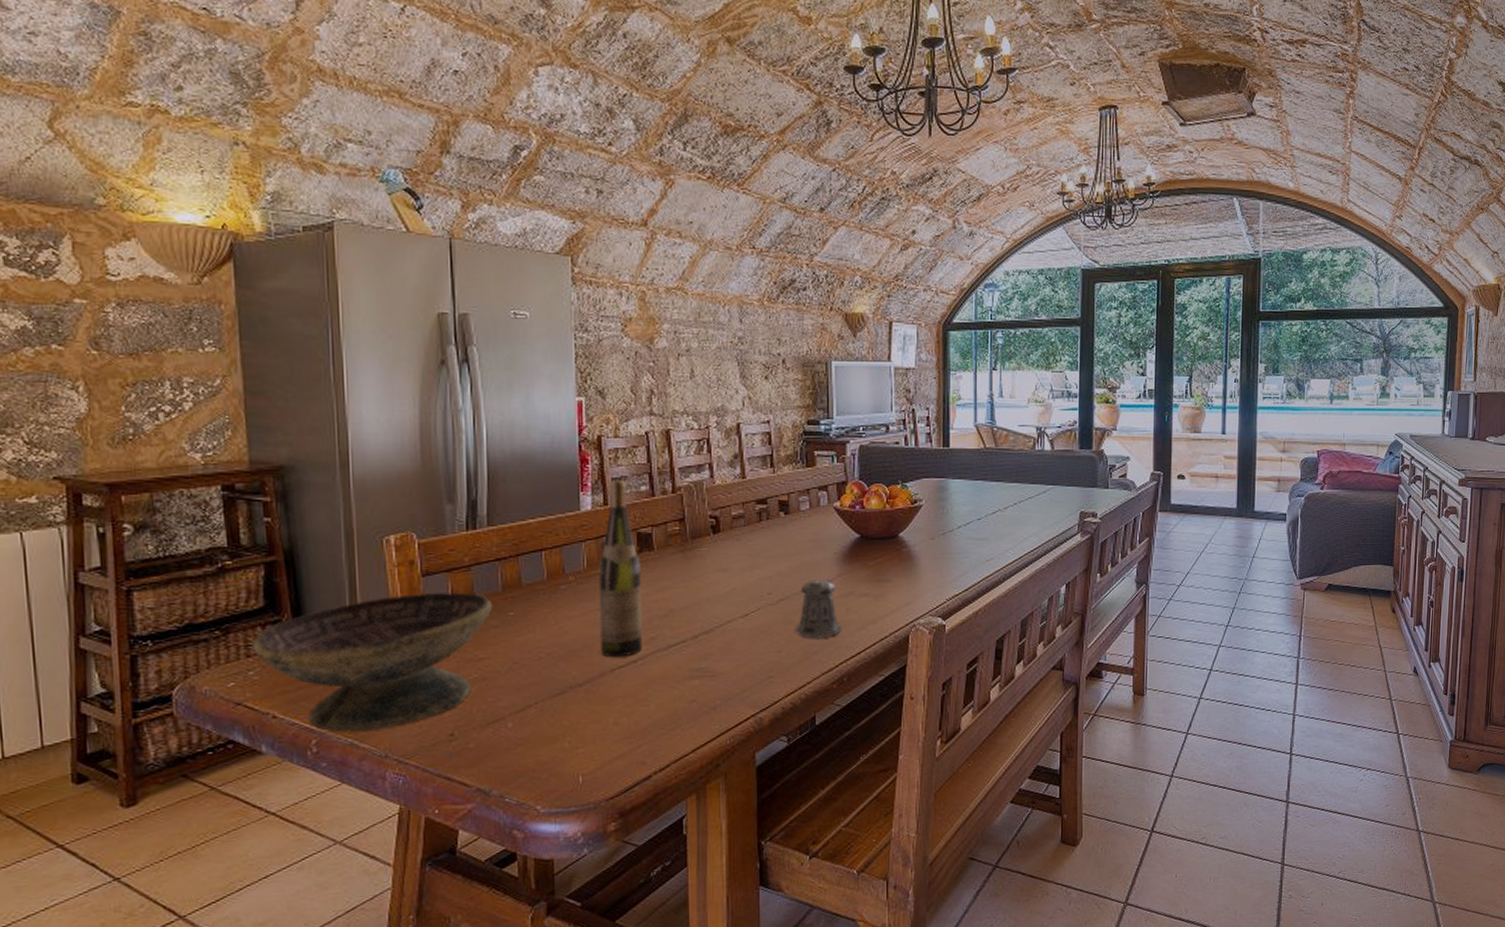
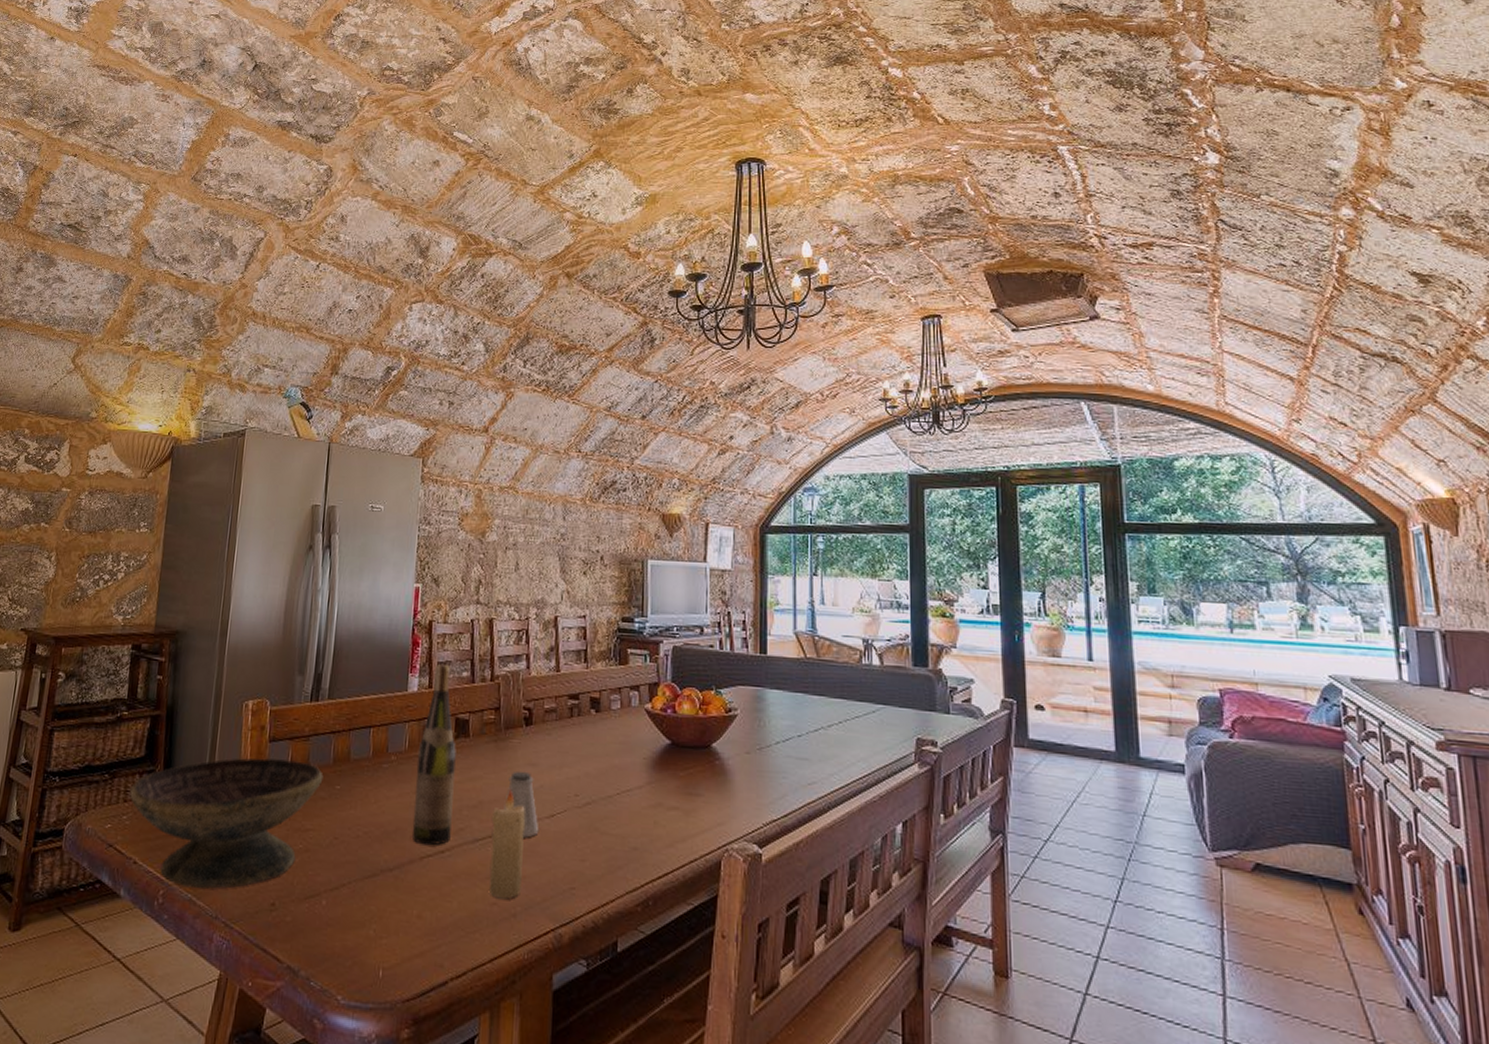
candle: none [683,595,720,696] -> present [489,789,526,899]
saltshaker: none [696,577,734,638] -> present [504,771,539,838]
pepper shaker: present [794,576,841,639] -> none [599,783,648,852]

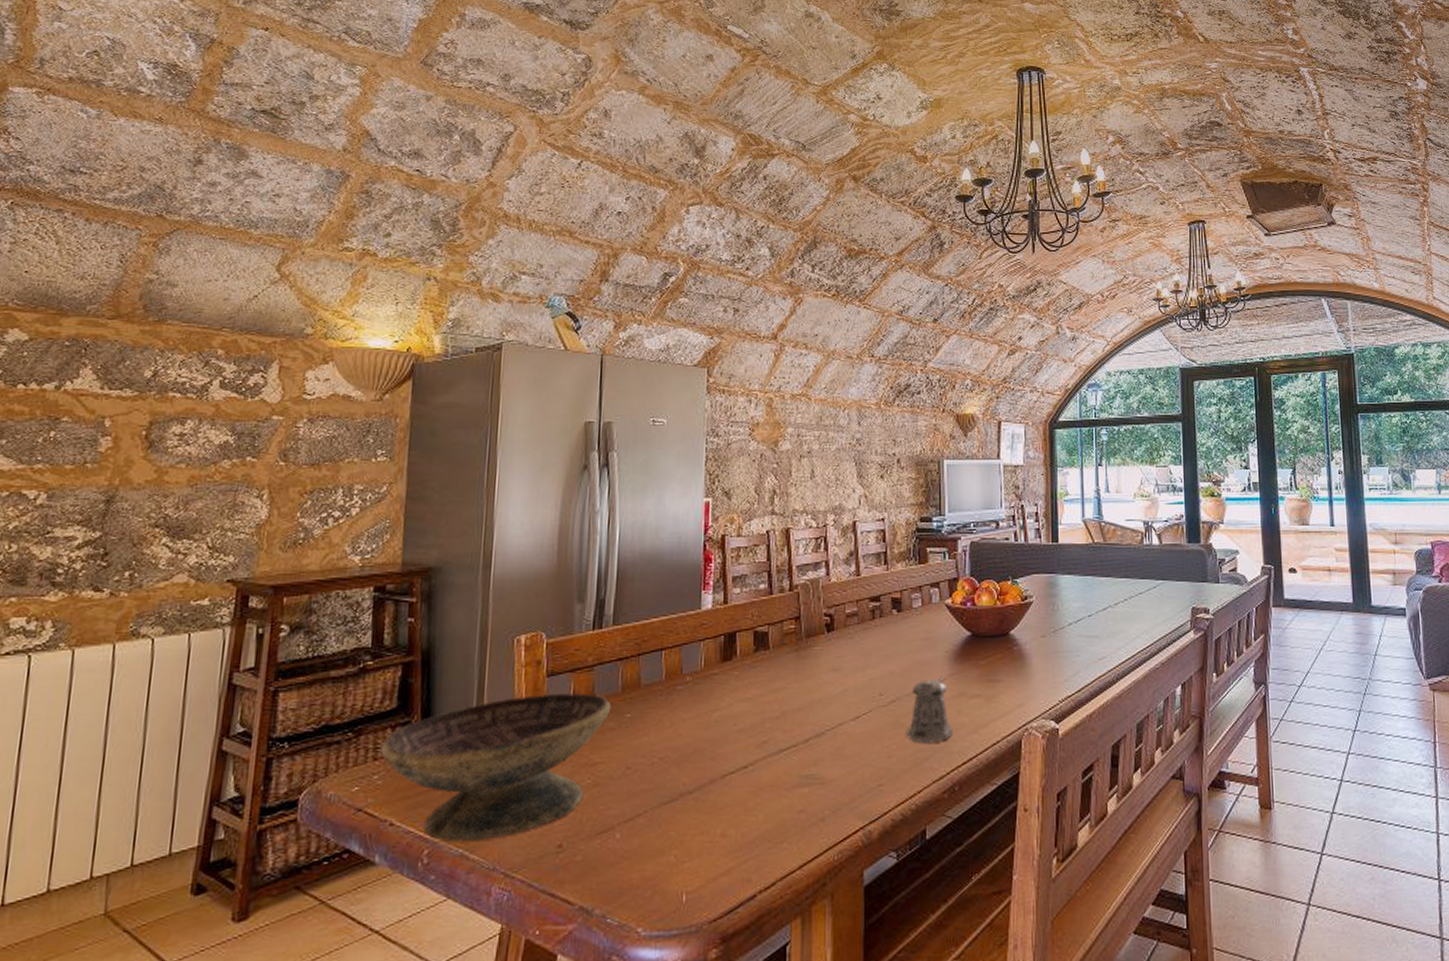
wine bottle: present [412,664,456,846] -> none [712,579,756,763]
candle: present [489,789,526,899] -> none [795,696,831,805]
saltshaker: present [504,771,539,838] -> none [808,677,845,742]
pepper shaker: none [599,783,648,852] -> present [905,676,953,743]

